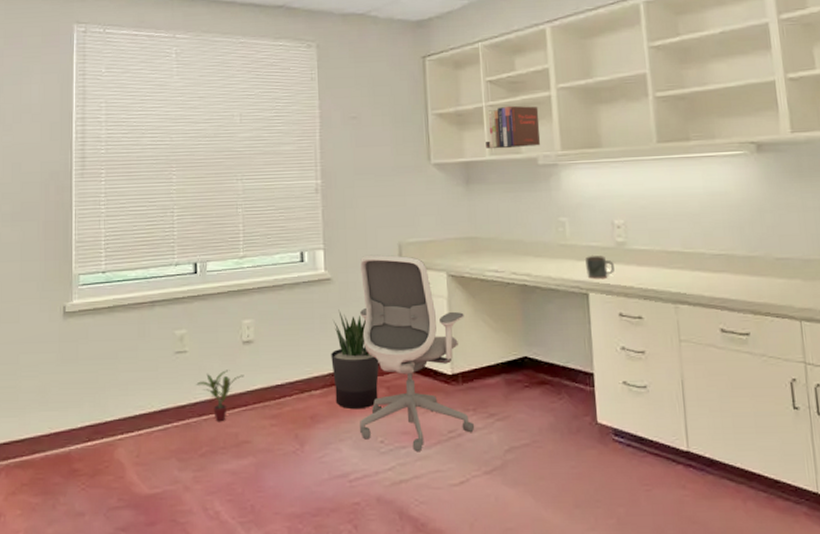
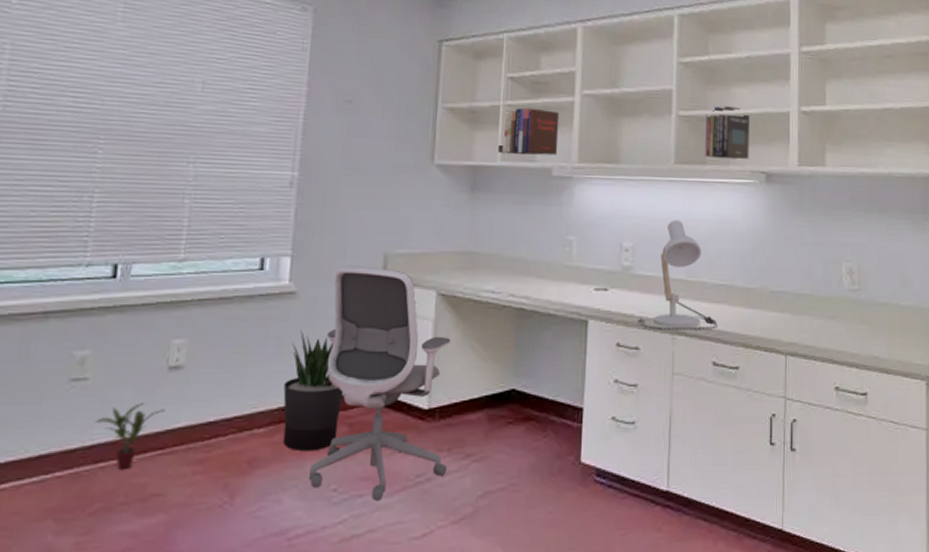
mug: present [584,255,615,280] -> none [588,278,617,306]
desk lamp: none [636,195,722,301] -> present [636,219,718,331]
books: none [684,82,735,134] -> present [705,106,750,160]

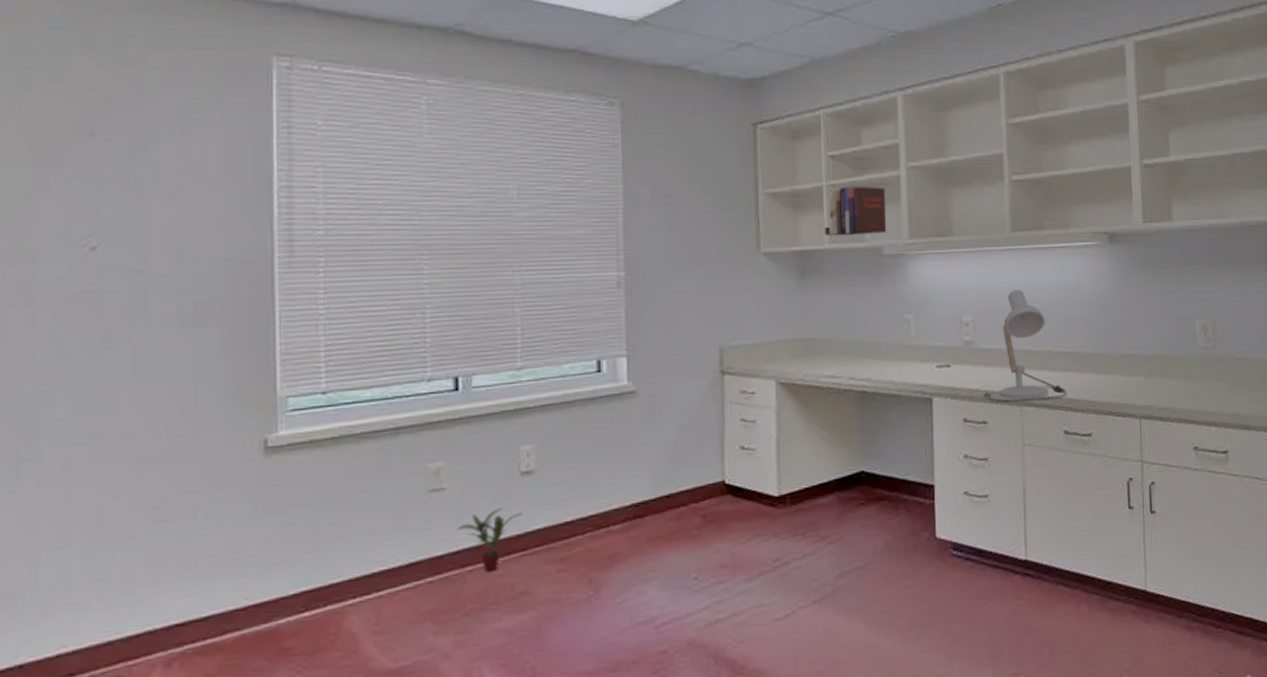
planter: present [282,330,344,452] -> none [634,428,694,544]
office chair: present [309,265,451,500] -> none [669,361,804,586]
books: present [705,106,750,160] -> none [1040,166,1090,223]

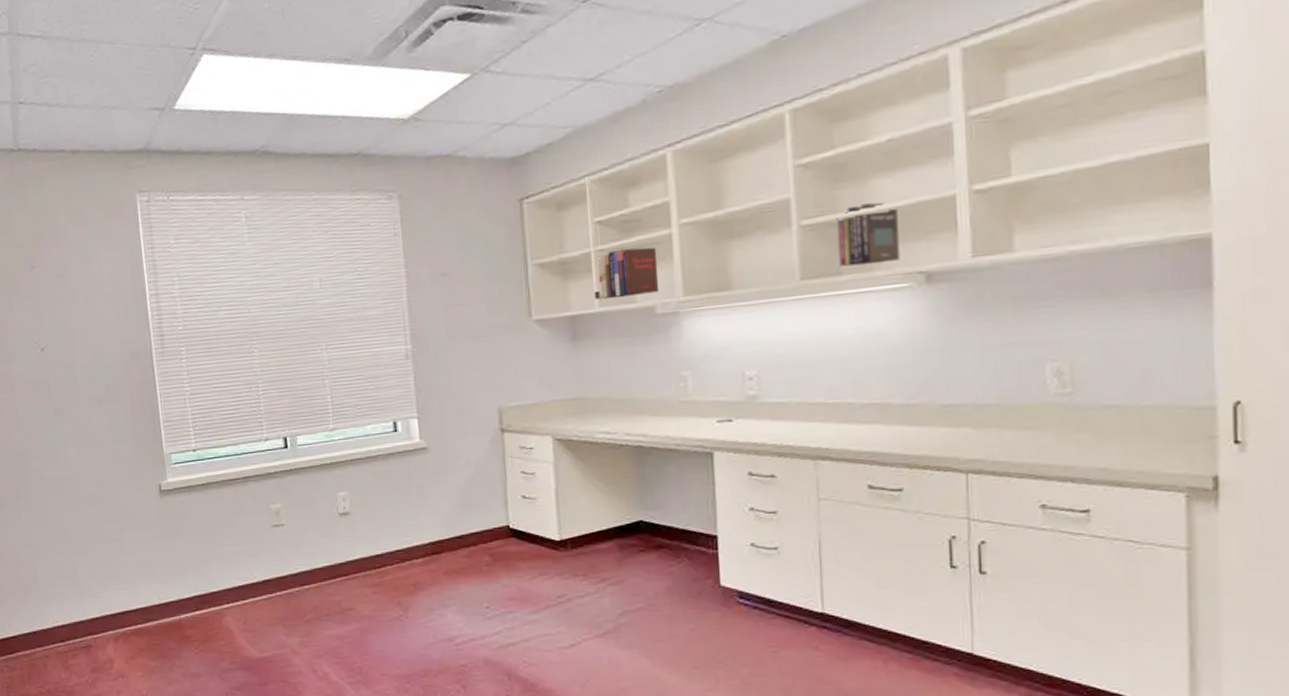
potted plant: present [458,508,523,571] -> none [296,541,343,590]
desk lamp: present [982,289,1067,404] -> none [769,340,872,457]
books: none [1040,166,1090,223] -> present [837,202,900,267]

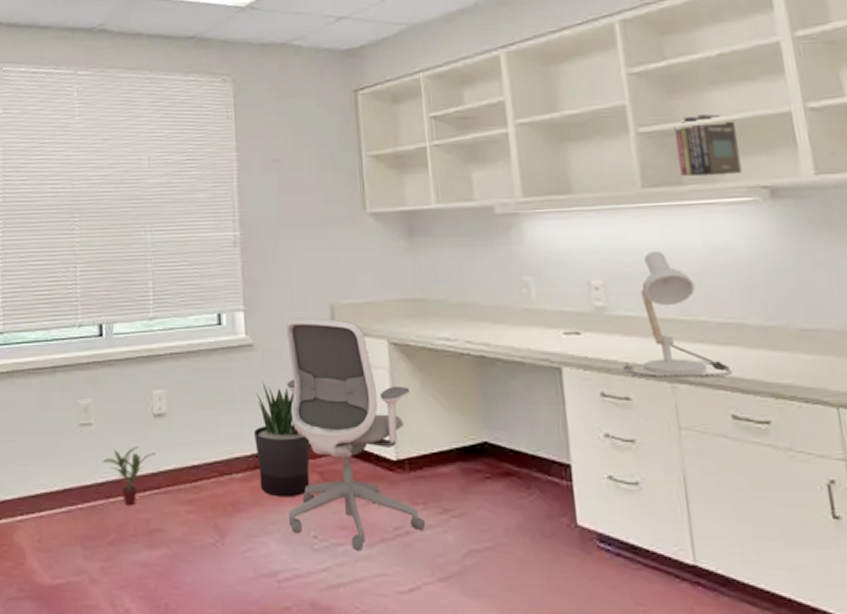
potted plant: none [296,541,343,590] -> present [103,446,156,505]
planter: none [430,479,482,577] -> present [254,380,311,498]
office chair: none [457,420,586,616] -> present [286,317,426,550]
books: present [594,247,660,300] -> none [431,145,498,196]
desk lamp: none [769,340,872,457] -> present [622,250,732,379]

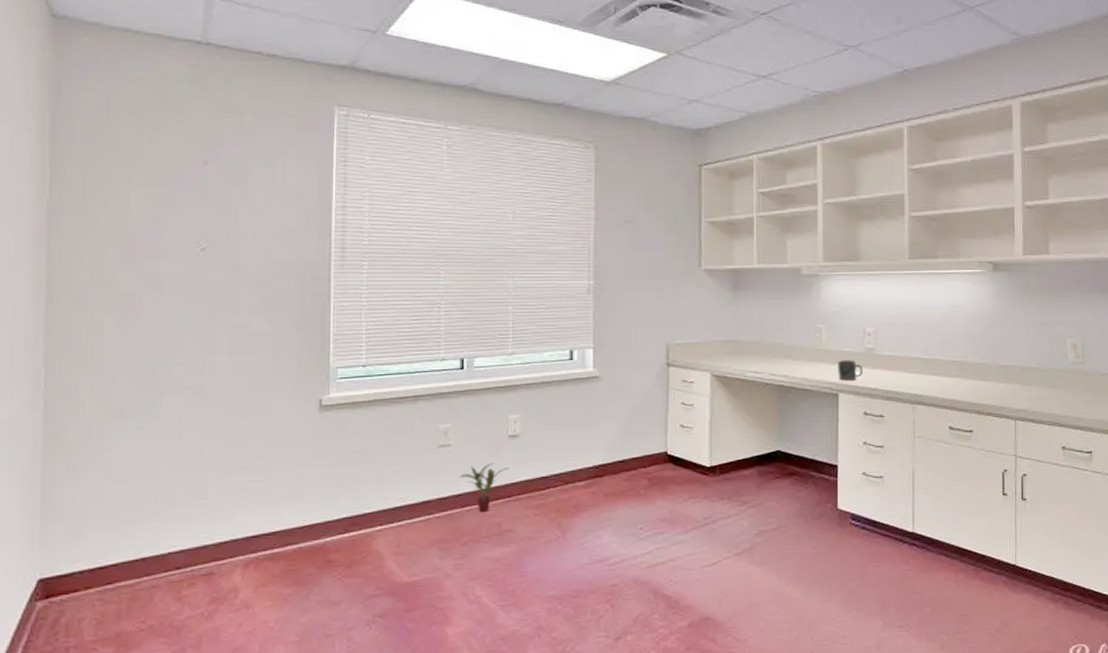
planter: present [254,380,311,498] -> none [596,406,642,499]
office chair: present [286,317,426,550] -> none [621,354,729,536]
mug: none [555,321,593,352] -> present [837,359,863,382]
desk lamp: present [622,250,732,379] -> none [880,307,953,401]
books: present [674,114,742,177] -> none [936,205,977,252]

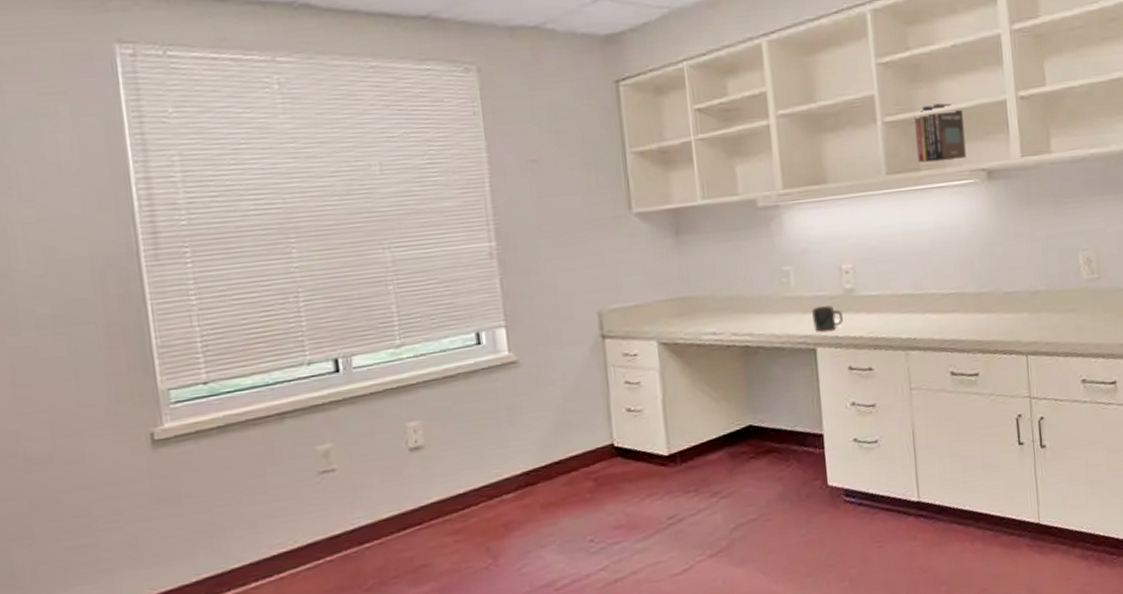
potted plant: present [460,463,509,512] -> none [352,484,416,547]
books: none [936,205,977,252] -> present [914,103,966,163]

